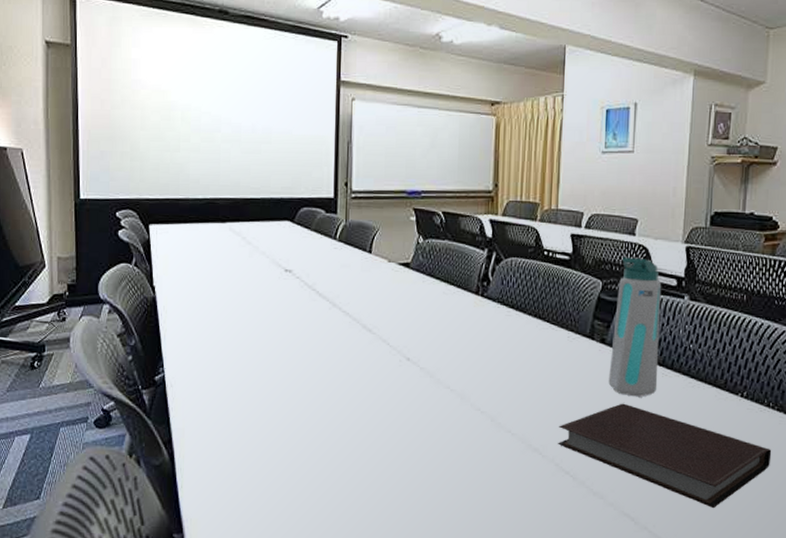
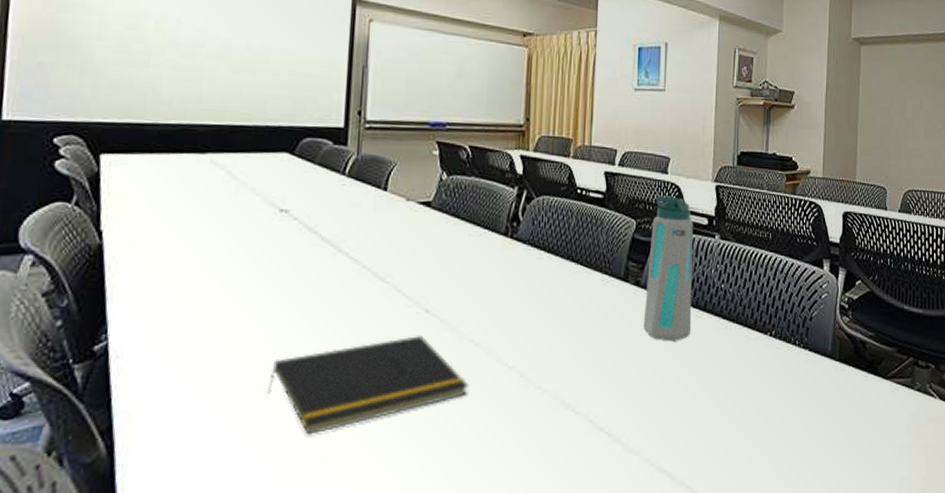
notepad: none [283,379,446,457] -> present [268,334,469,435]
notebook: present [558,403,772,509] -> none [592,349,800,456]

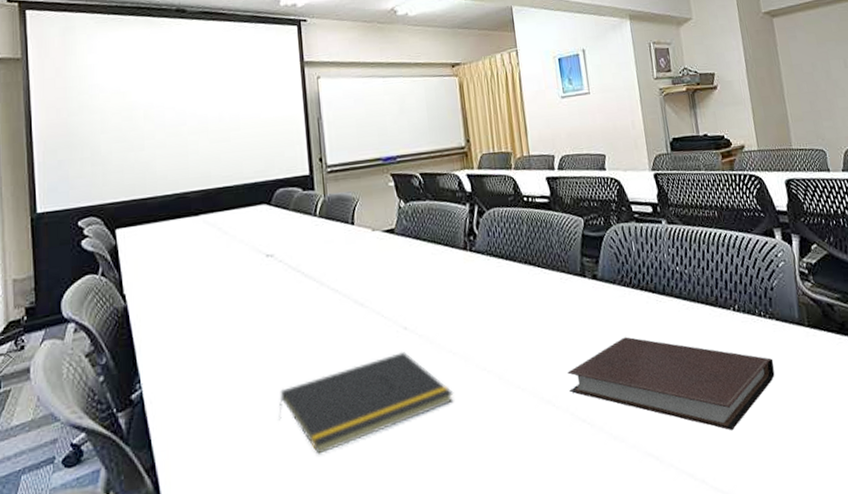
notebook: none [592,349,800,456] -> present [567,336,775,431]
water bottle: present [643,196,693,342] -> none [598,191,655,329]

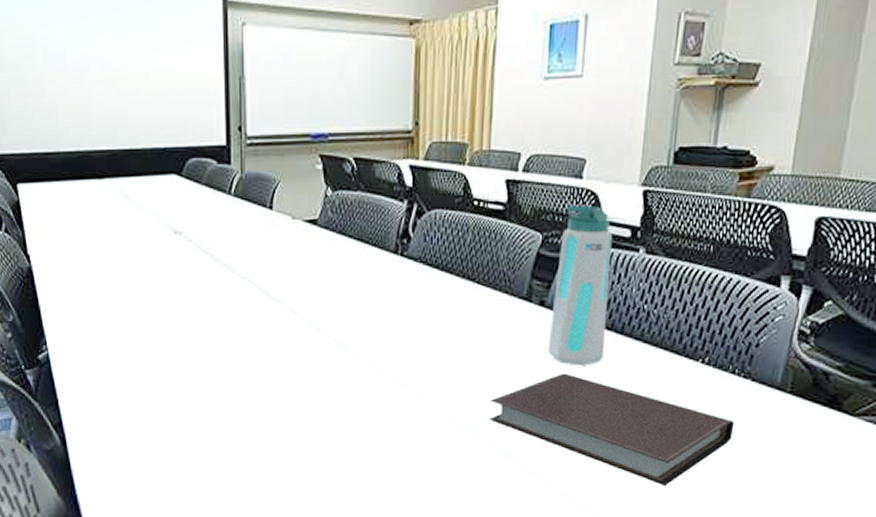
notepad: present [279,351,454,455] -> none [181,352,363,439]
water bottle: none [598,191,655,329] -> present [548,205,612,366]

